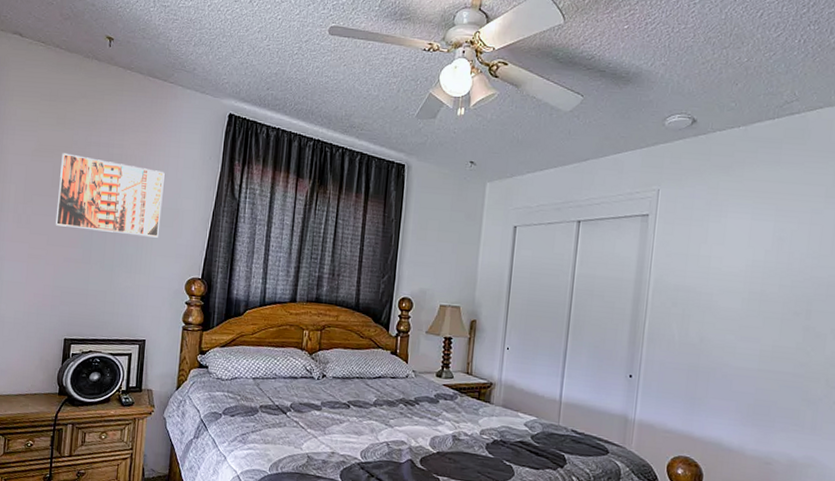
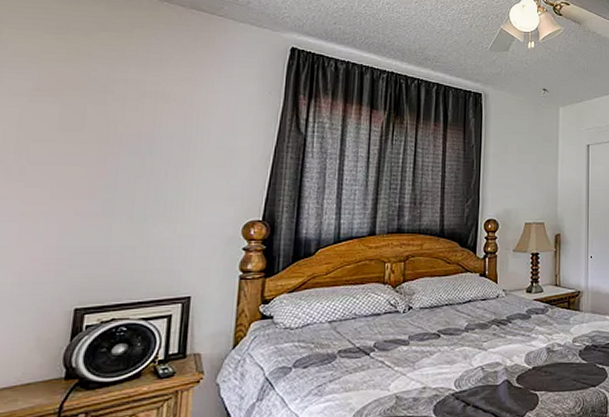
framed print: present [55,153,165,238] -> none [62,92,214,180]

